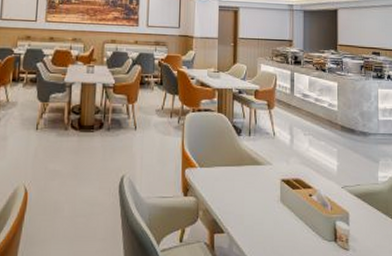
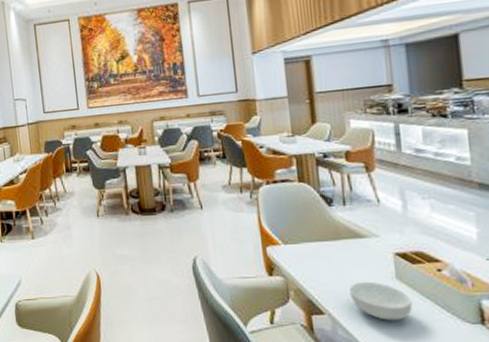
cereal bowl: none [245,203,290,239] -> present [349,281,413,321]

